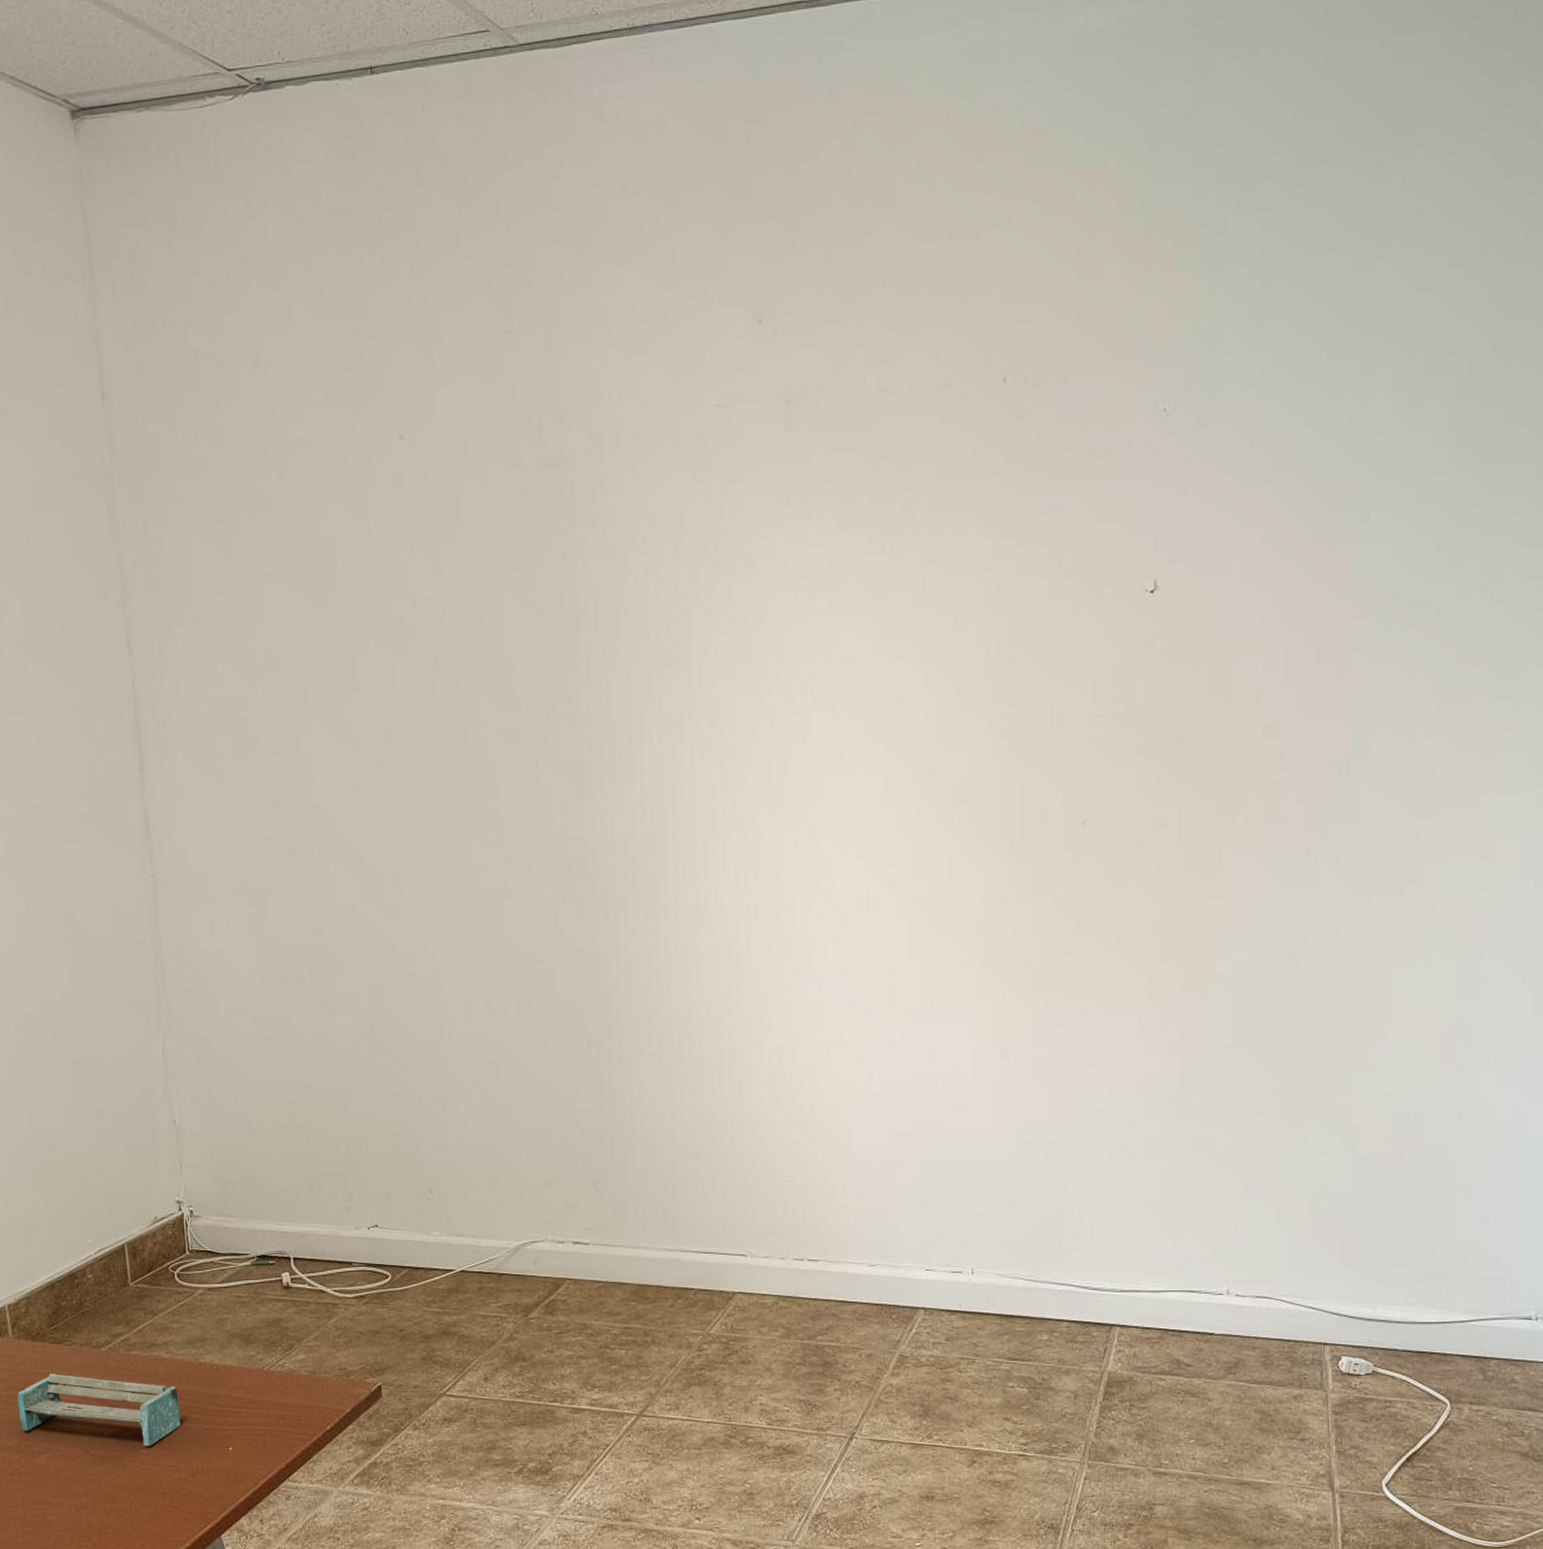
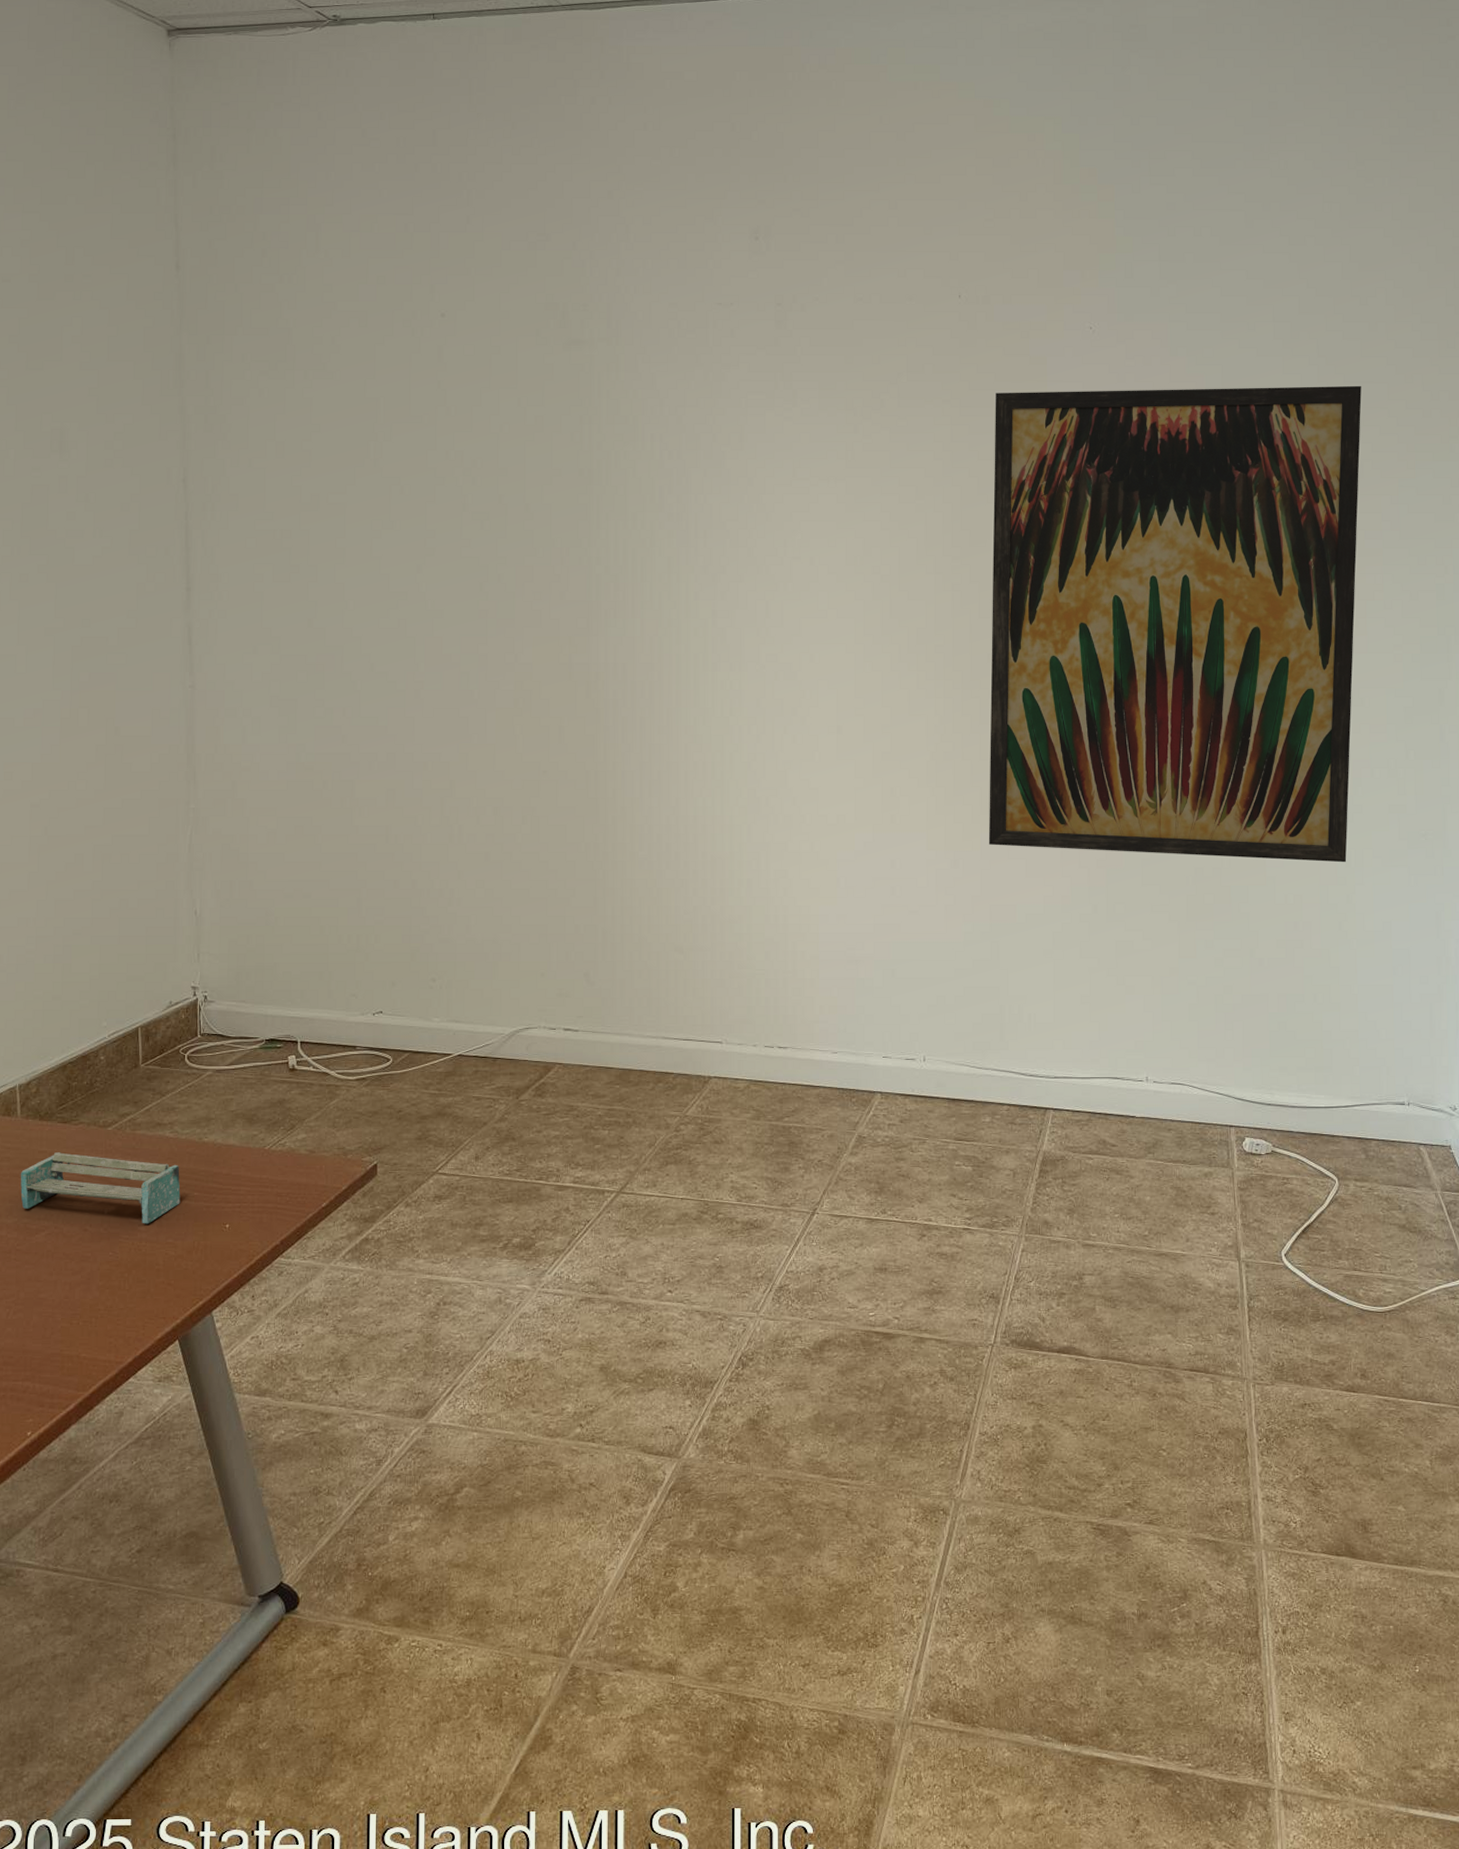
wall art: none [1043,464,1502,1044] -> present [988,385,1362,863]

